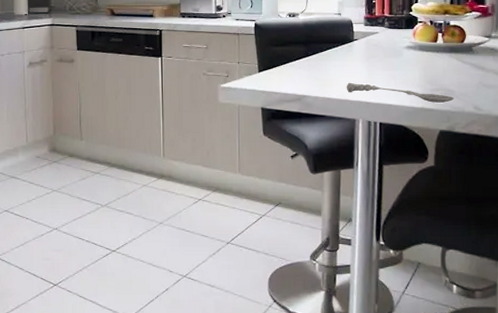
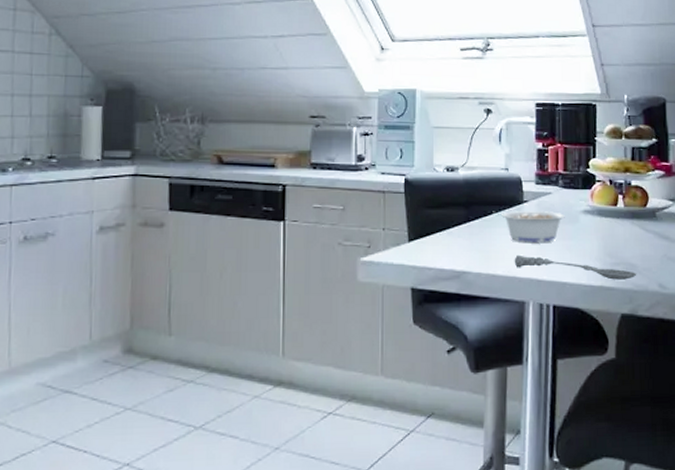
legume: none [328,47,390,72] -> present [492,211,565,242]

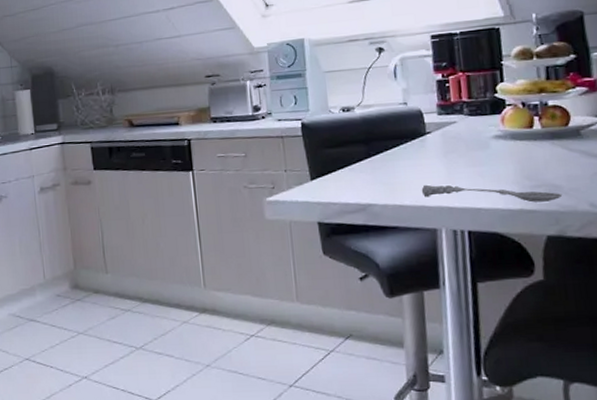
legume: present [492,211,565,242] -> none [394,140,474,172]

